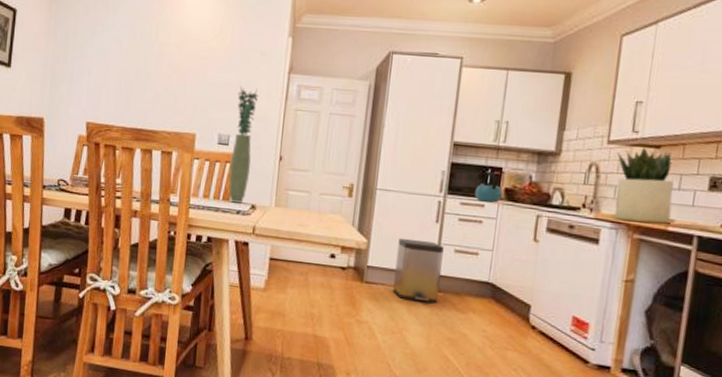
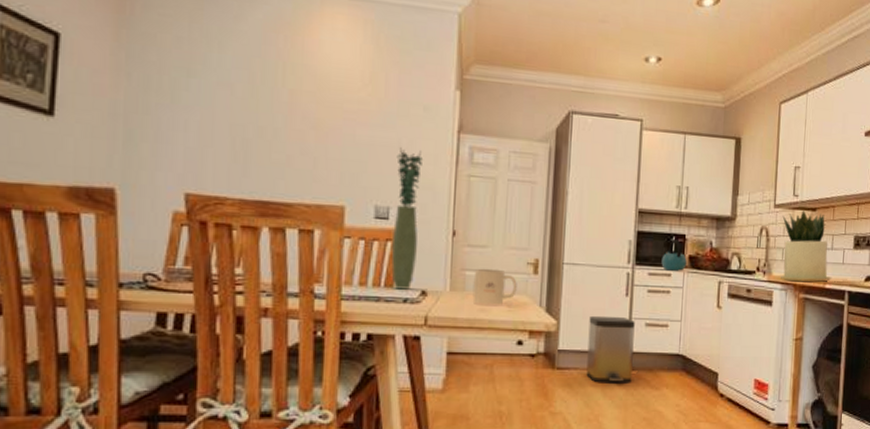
mug: none [293,189,333,223] -> present [472,268,517,307]

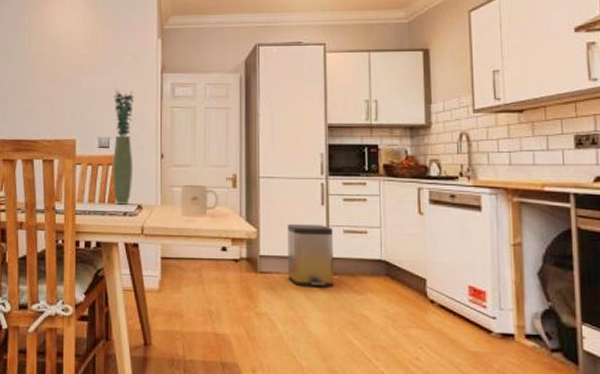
kettle: present [661,238,687,271] -> none [355,149,382,180]
planter: present [780,210,832,283] -> none [483,113,552,186]

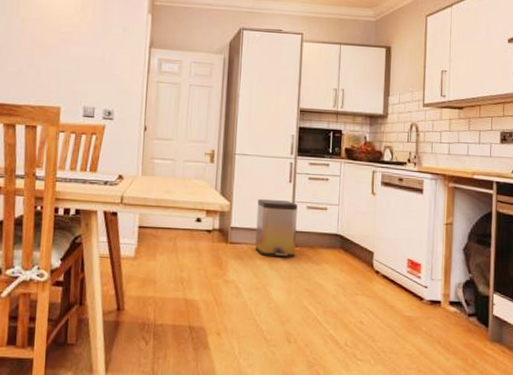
vase: present [112,89,134,205] -> none [95,60,121,174]
mug: present [180,184,218,217] -> none [160,157,197,189]

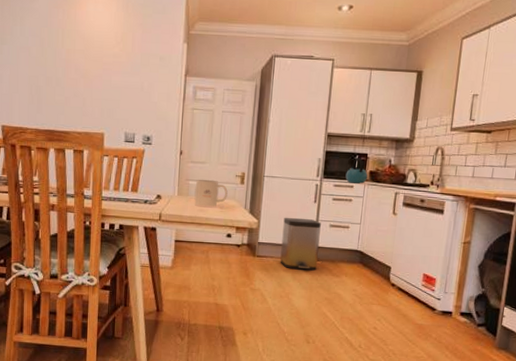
mug: none [160,157,197,189] -> present [194,179,228,208]
kettle: none [320,133,343,162] -> present [345,157,368,184]

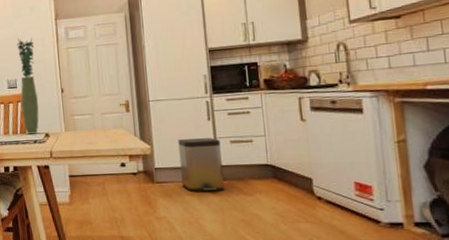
vase: none [136,89,159,194] -> present [16,38,39,135]
mug: present [194,179,228,208] -> none [81,111,115,140]
kettle: present [345,157,368,184] -> none [237,67,263,95]

